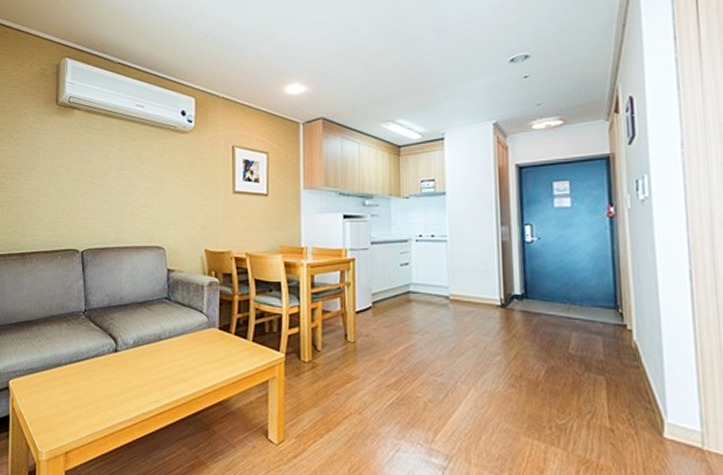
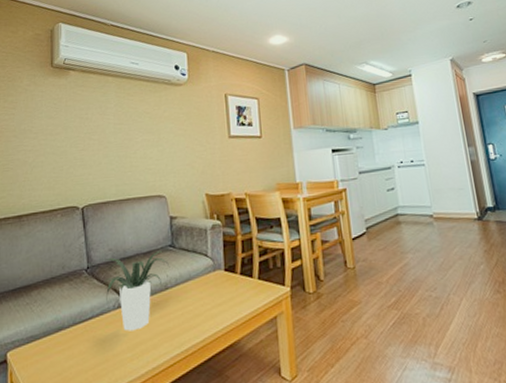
potted plant: none [92,303,165,376] -> present [95,251,170,331]

